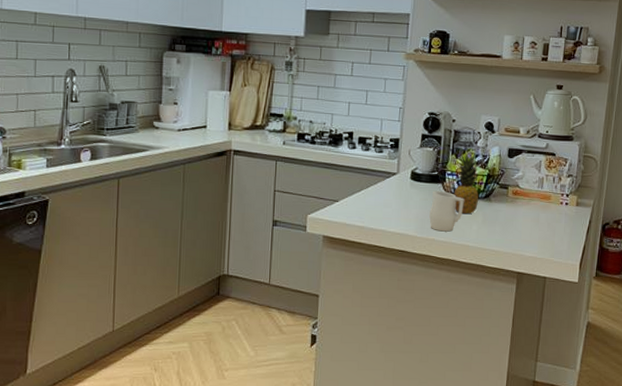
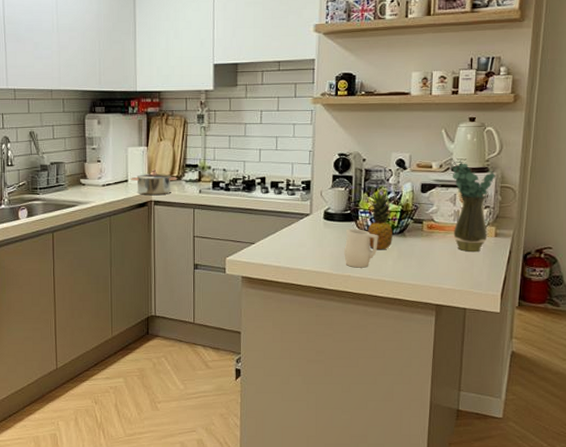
cooking pot: none [209,116,261,145] -> present [130,170,178,196]
vase: none [537,125,579,220] -> present [451,159,495,252]

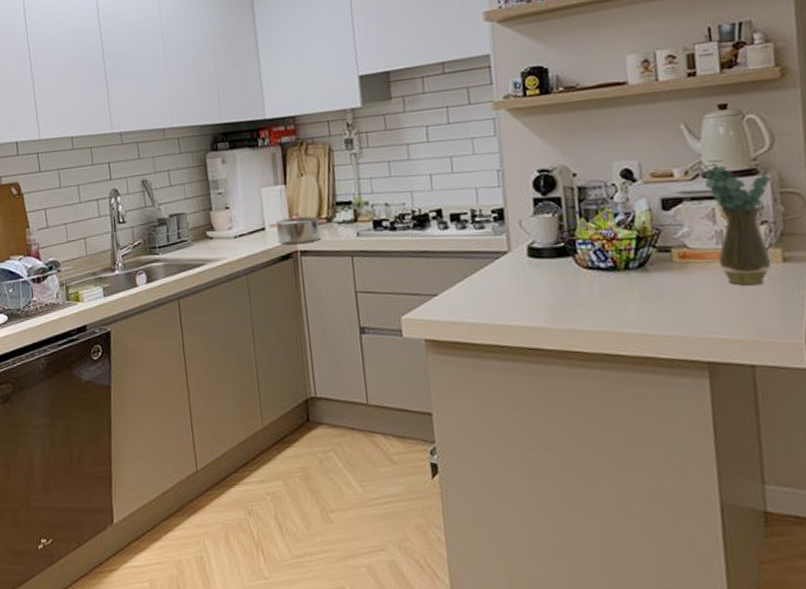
mug: present [344,229,378,268] -> none [562,266,610,319]
fruit: present [367,191,393,250] -> none [591,213,630,293]

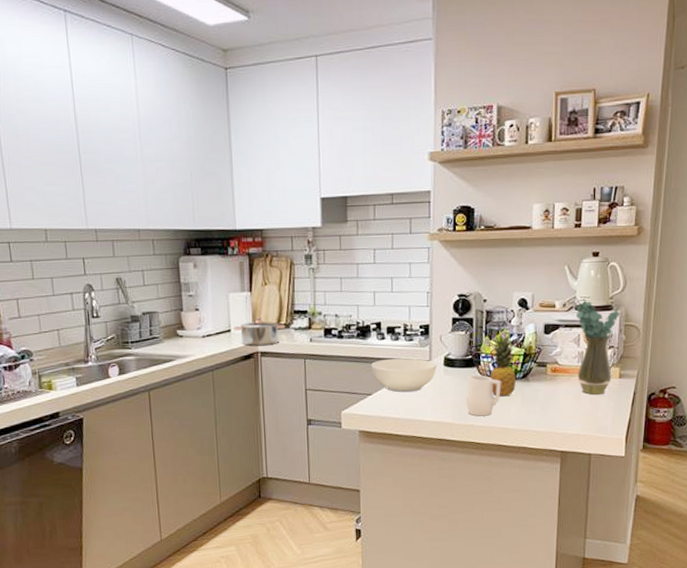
bowl: none [434,249,520,291] -> present [372,358,438,393]
mug: none [562,266,610,319] -> present [466,375,501,417]
fruit: none [591,213,630,293] -> present [490,334,516,397]

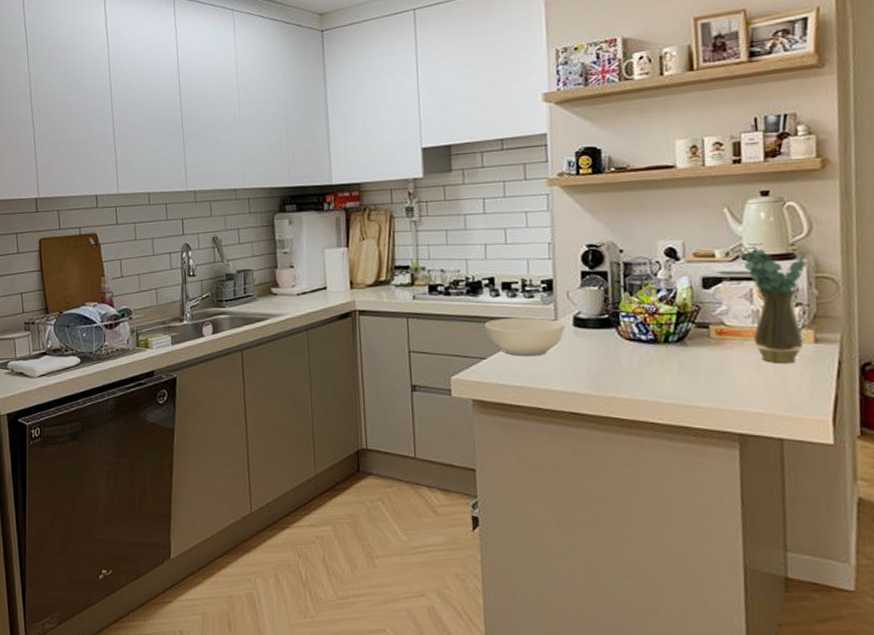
cooking pot: present [233,317,286,346] -> none [329,274,386,305]
mug: present [466,375,501,417] -> none [604,337,650,387]
fruit: present [490,334,516,397] -> none [633,289,669,364]

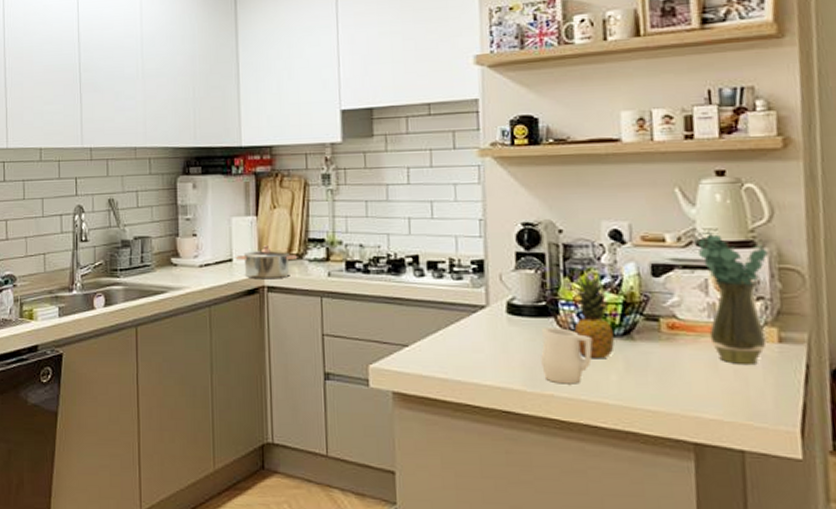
cooking pot: none [329,274,386,305] -> present [235,245,298,280]
bowl: present [485,317,566,357] -> none [407,302,498,346]
mug: none [604,337,650,387] -> present [541,328,592,384]
fruit: none [633,289,669,364] -> present [574,275,614,359]

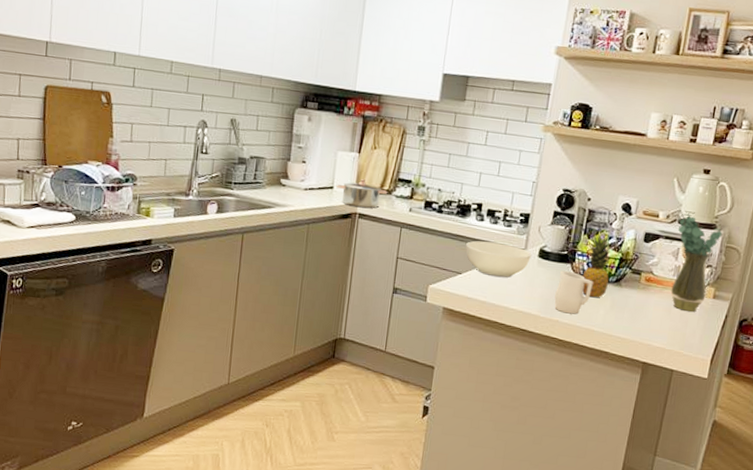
bowl: none [407,302,498,346] -> present [466,240,532,278]

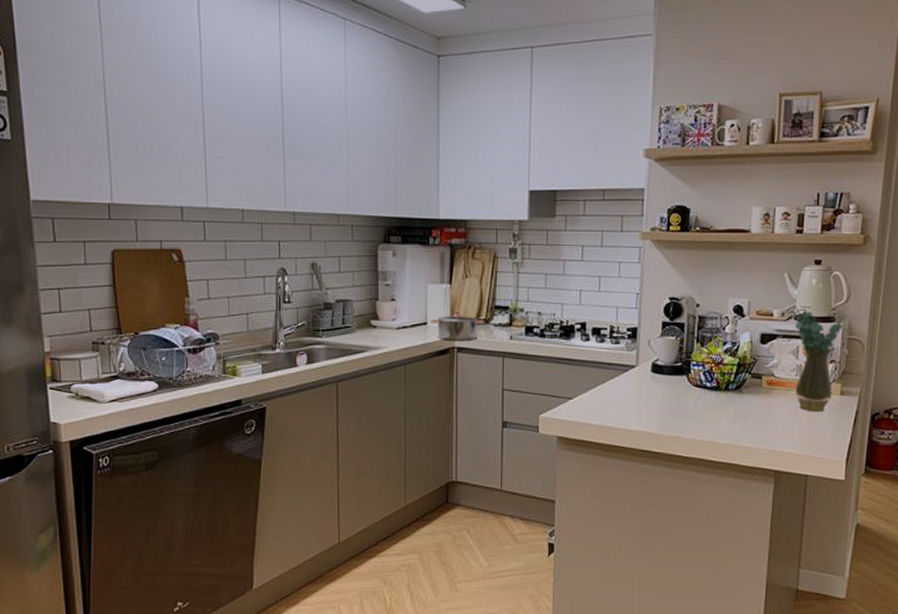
bowl: present [466,240,532,278] -> none [574,362,645,398]
mug: present [554,271,593,314] -> none [674,384,712,428]
fruit: present [582,234,611,298] -> none [700,341,728,408]

